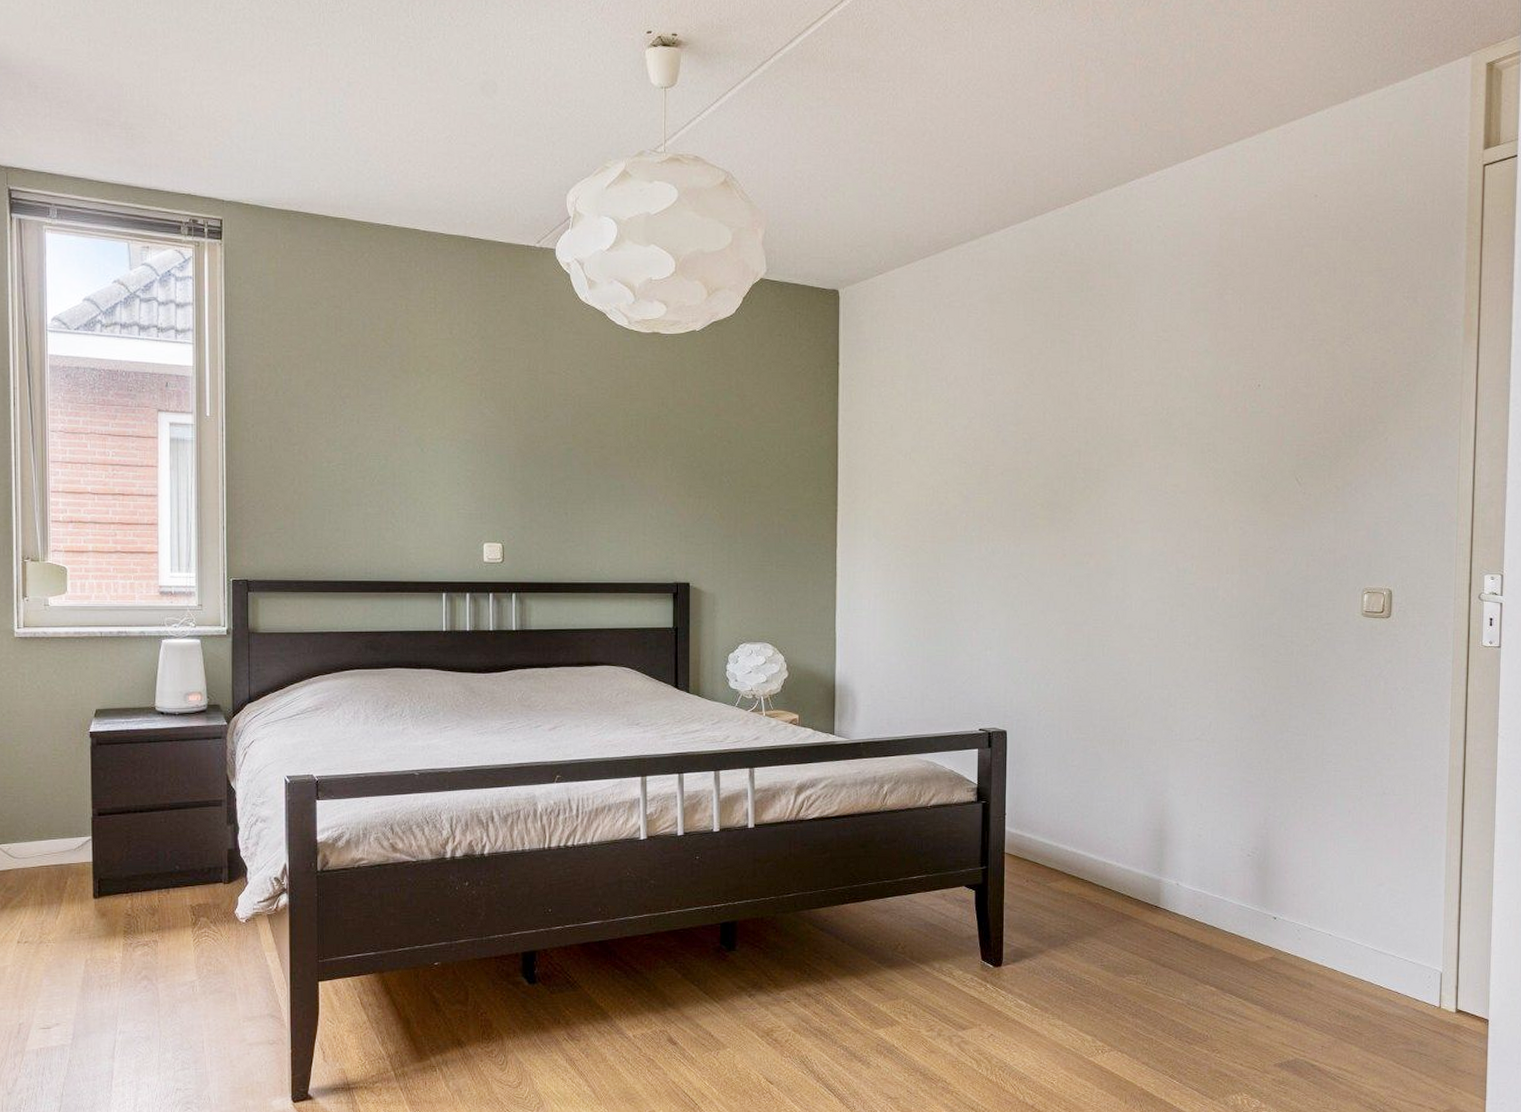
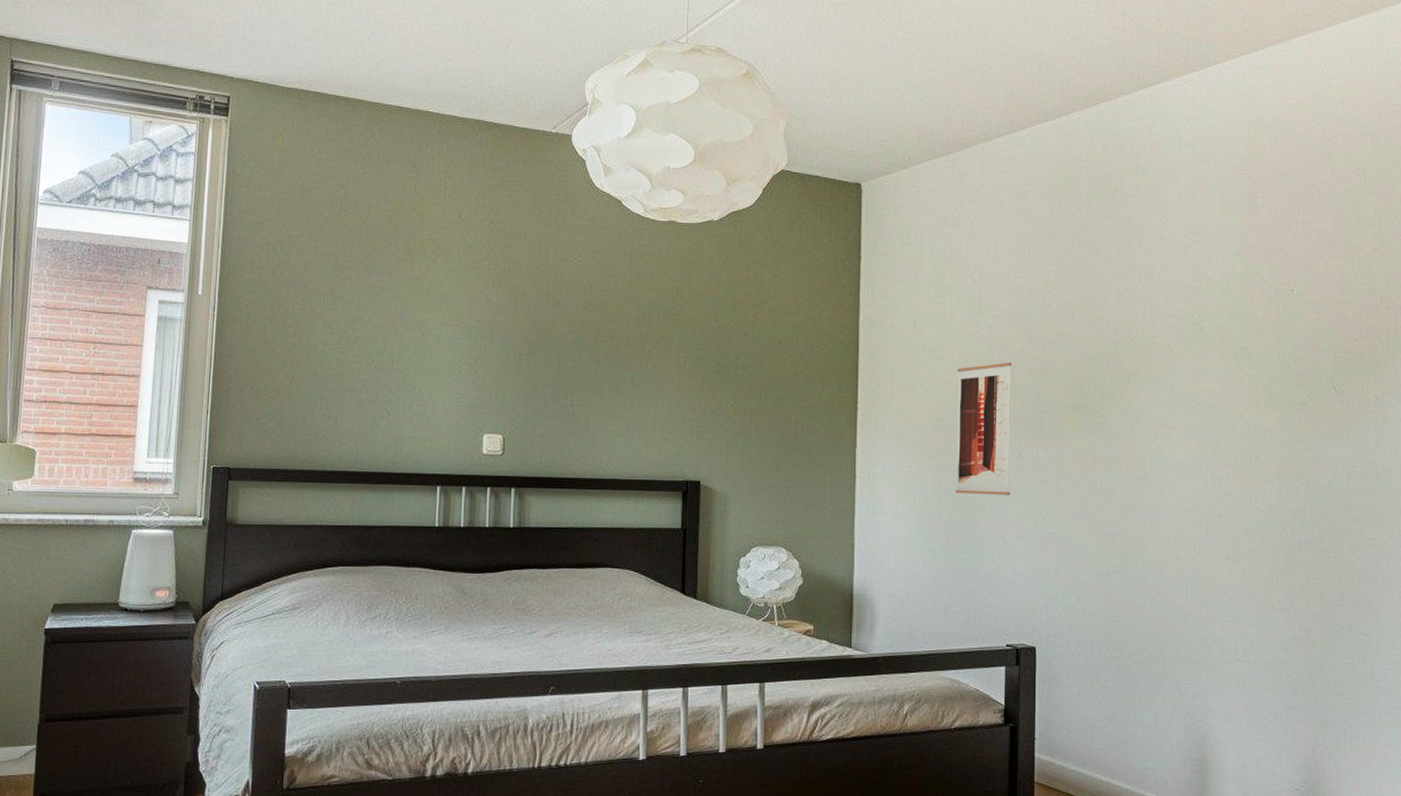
wall art: none [931,463,986,590] -> present [955,362,1013,495]

